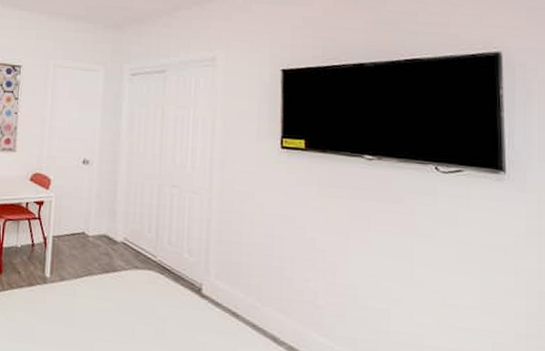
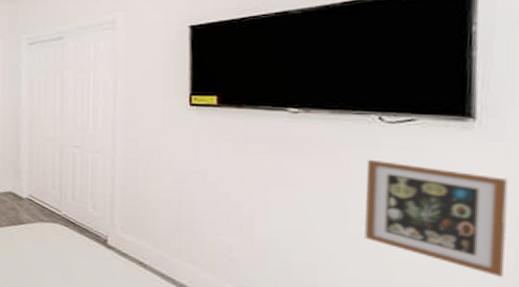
picture frame: none [426,206,532,318] -> present [363,159,509,277]

